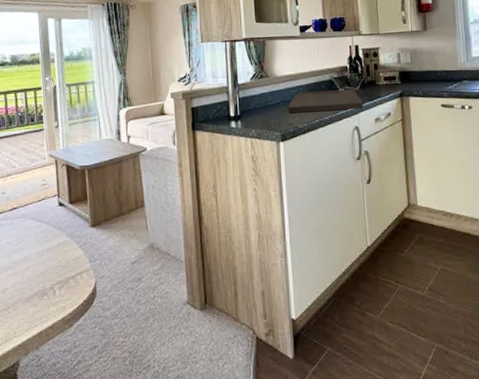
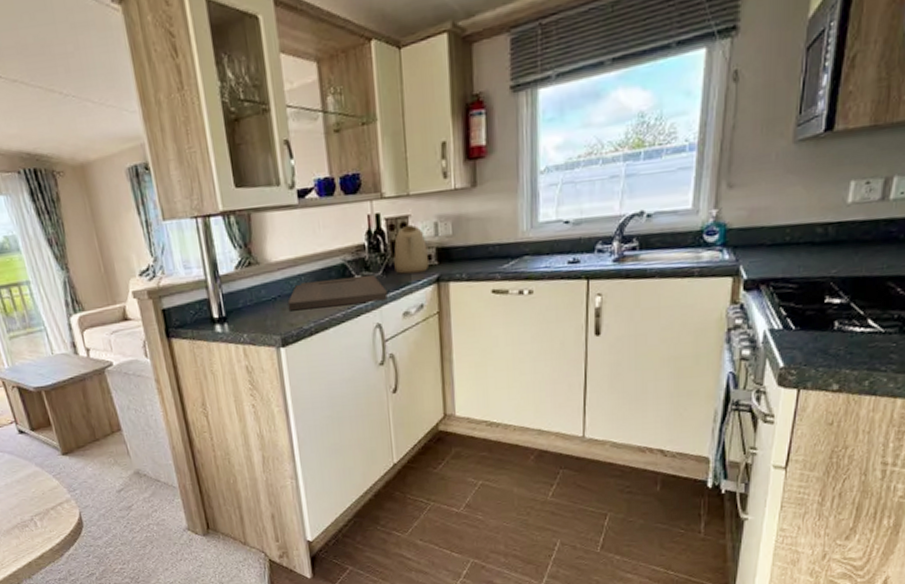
kettle: none [368,54,395,90] -> present [393,224,430,275]

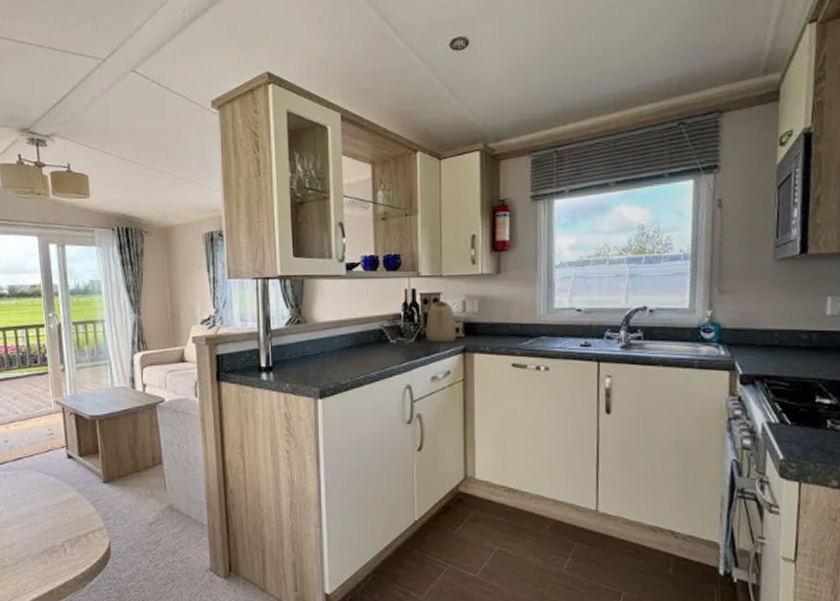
cutting board: present [287,274,388,311] -> none [328,340,418,367]

